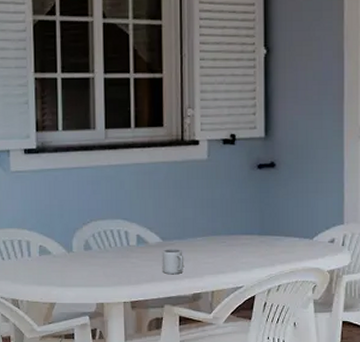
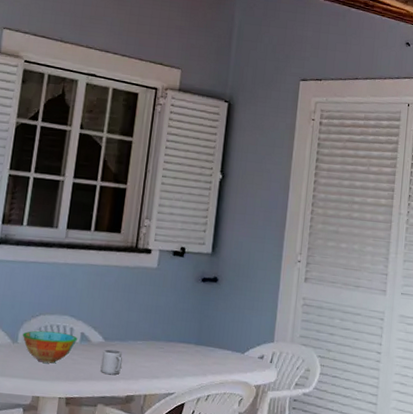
bowl: none [76,237,134,269] -> present [22,330,78,363]

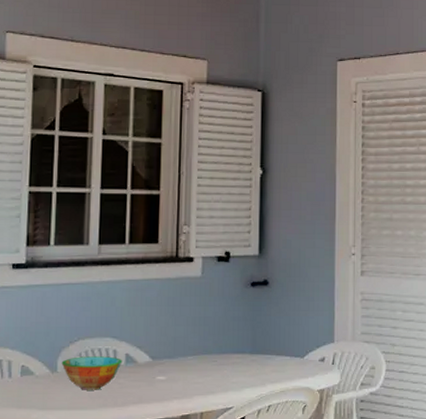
cup: present [100,349,123,375] -> none [150,368,174,396]

